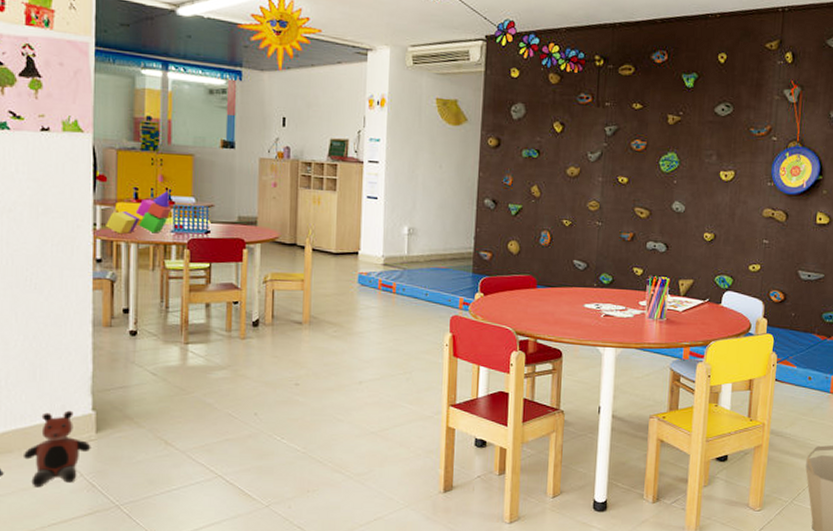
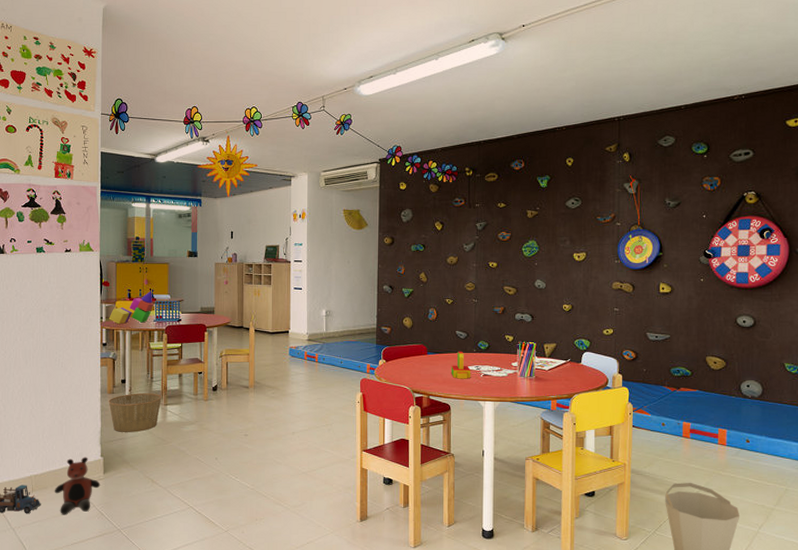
basket: none [104,327,181,379] -> present [108,393,162,432]
toy blocks: none [564,285,590,320] -> present [451,351,471,379]

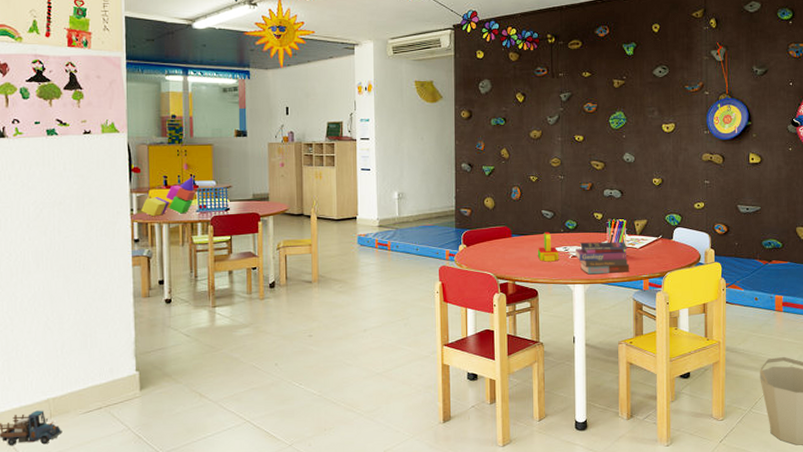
teddy bear: present [54,457,100,514] -> none [78,372,137,441]
basket: present [108,393,162,432] -> none [143,294,209,341]
books: none [487,362,539,393] -> present [576,241,630,275]

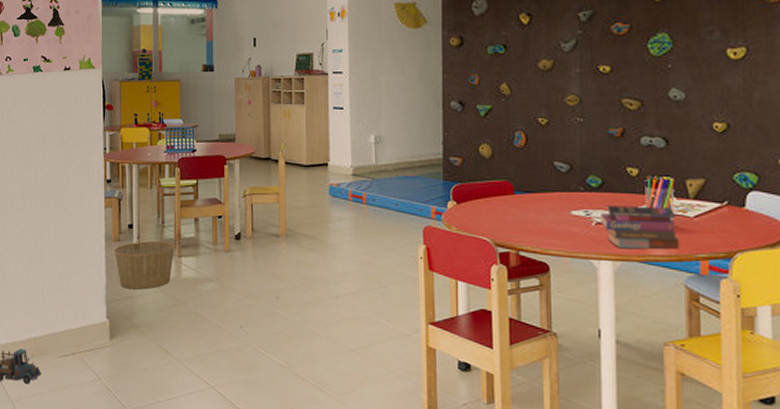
toy blocks: present [141,177,196,217] -> none [113,115,164,157]
basket: none [143,294,209,341] -> present [114,241,175,290]
toy blocks: present [537,231,559,262] -> none [548,189,578,229]

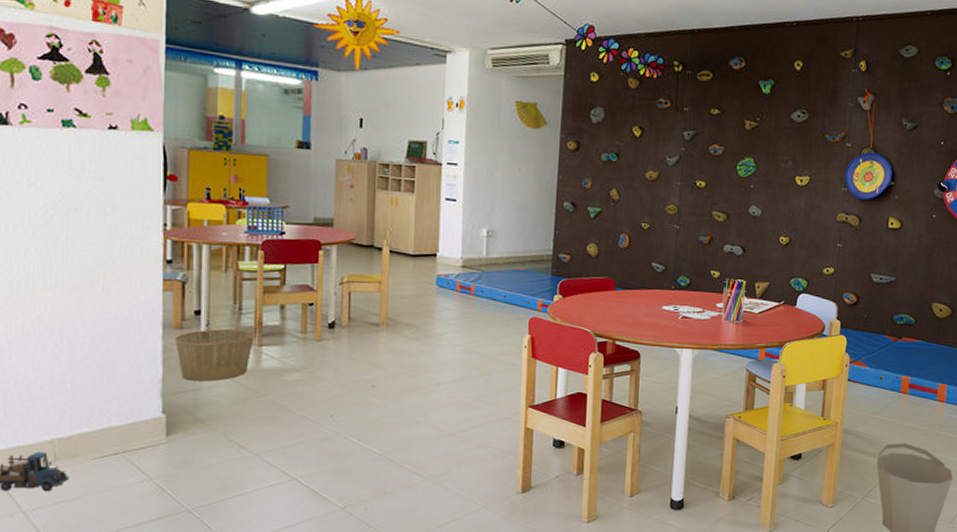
books: present [601,205,680,249] -> none [686,302,746,340]

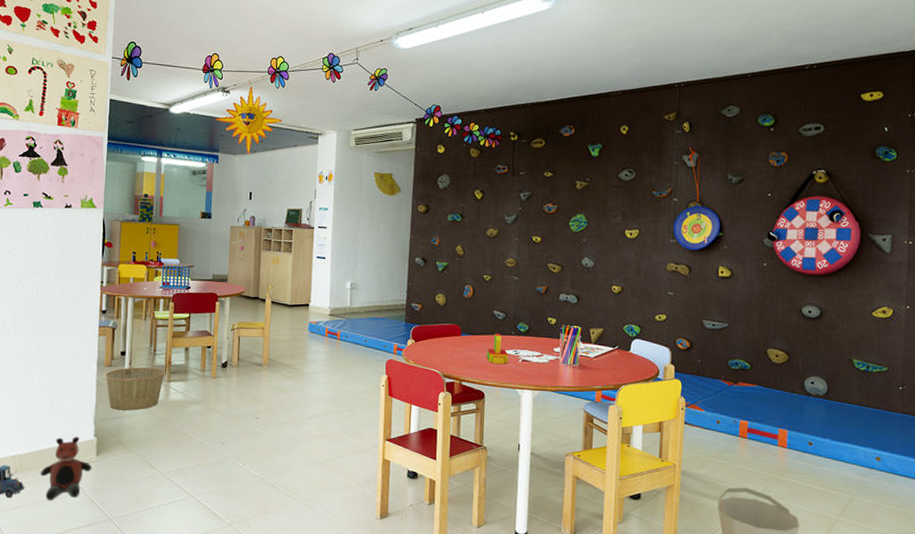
teddy bear: none [89,413,161,491] -> present [40,436,92,500]
toy blocks: none [643,287,668,322] -> present [486,333,509,364]

